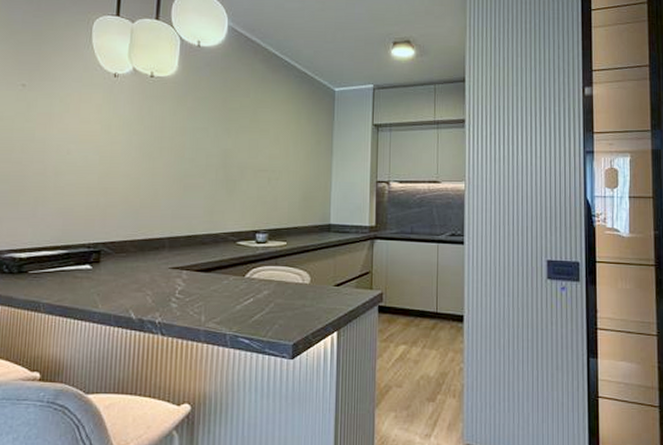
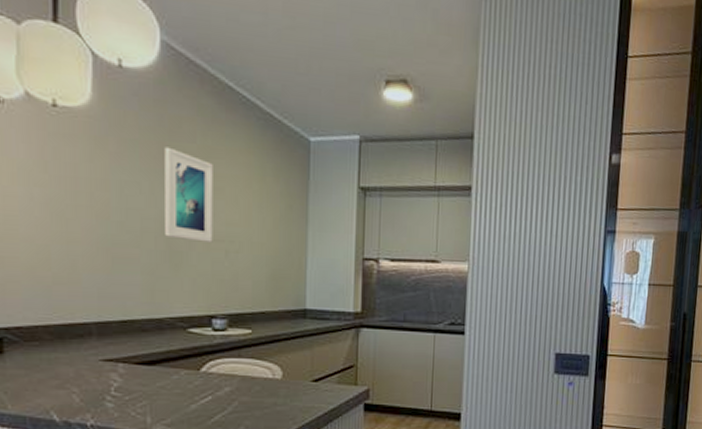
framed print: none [223,101,261,172] -> present [163,147,213,243]

